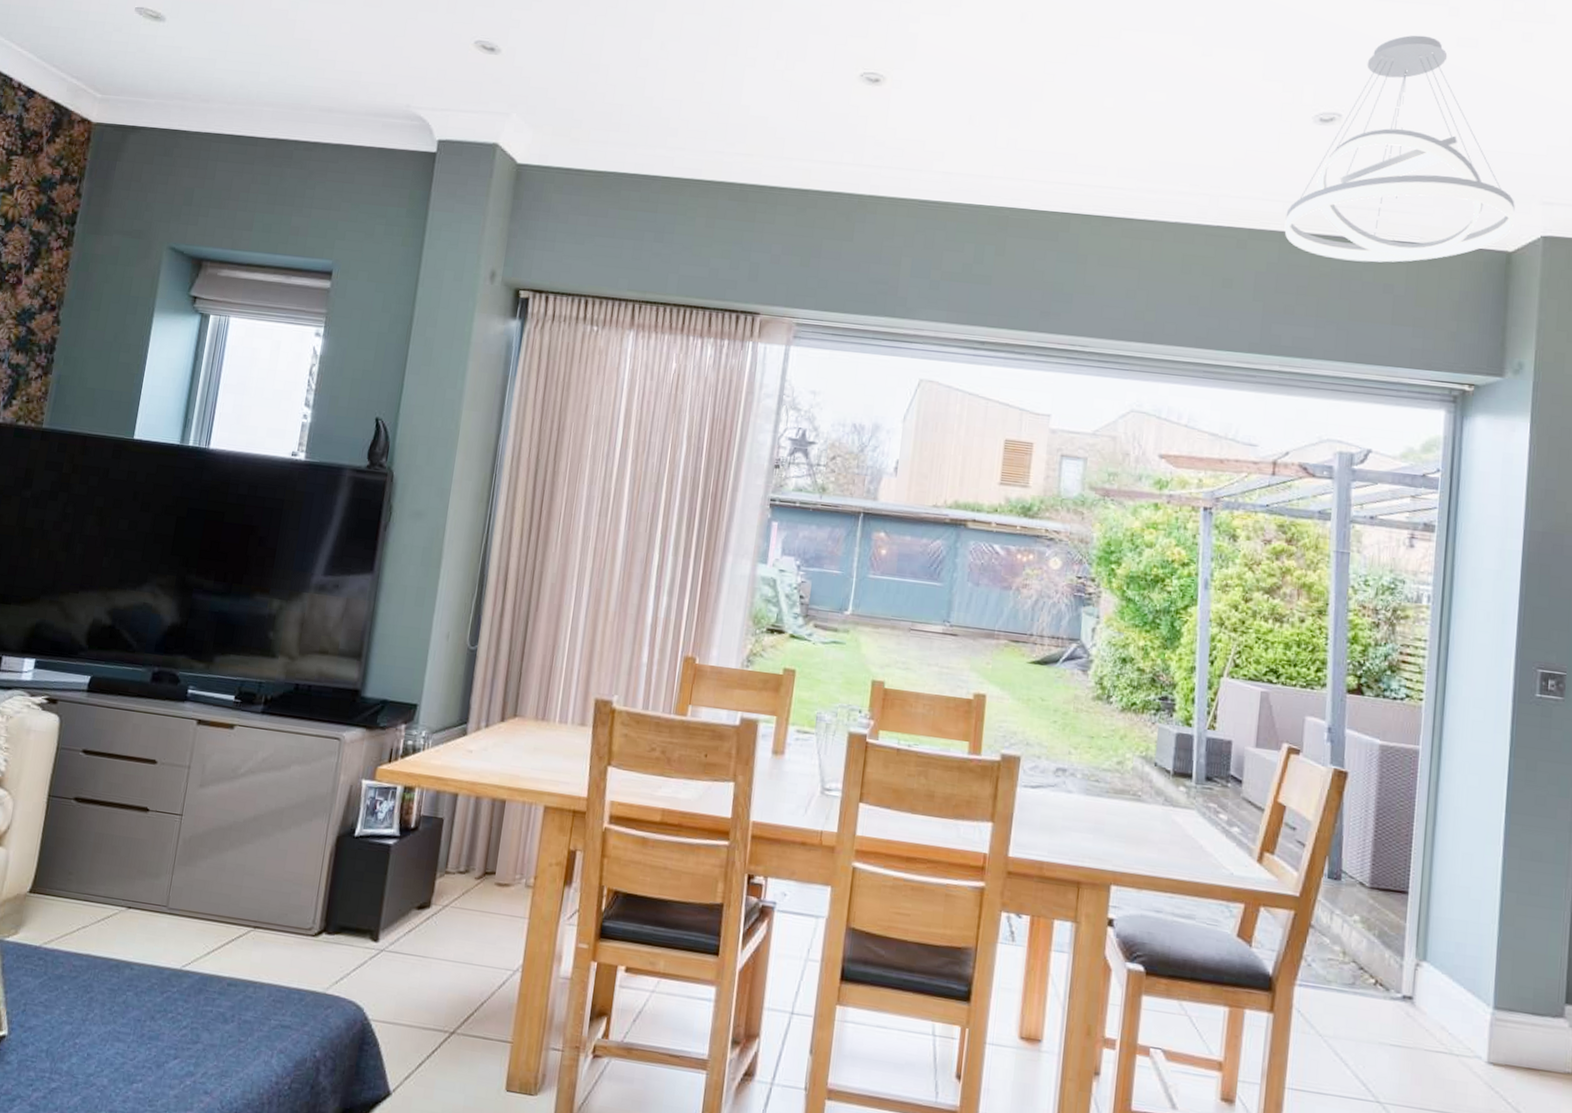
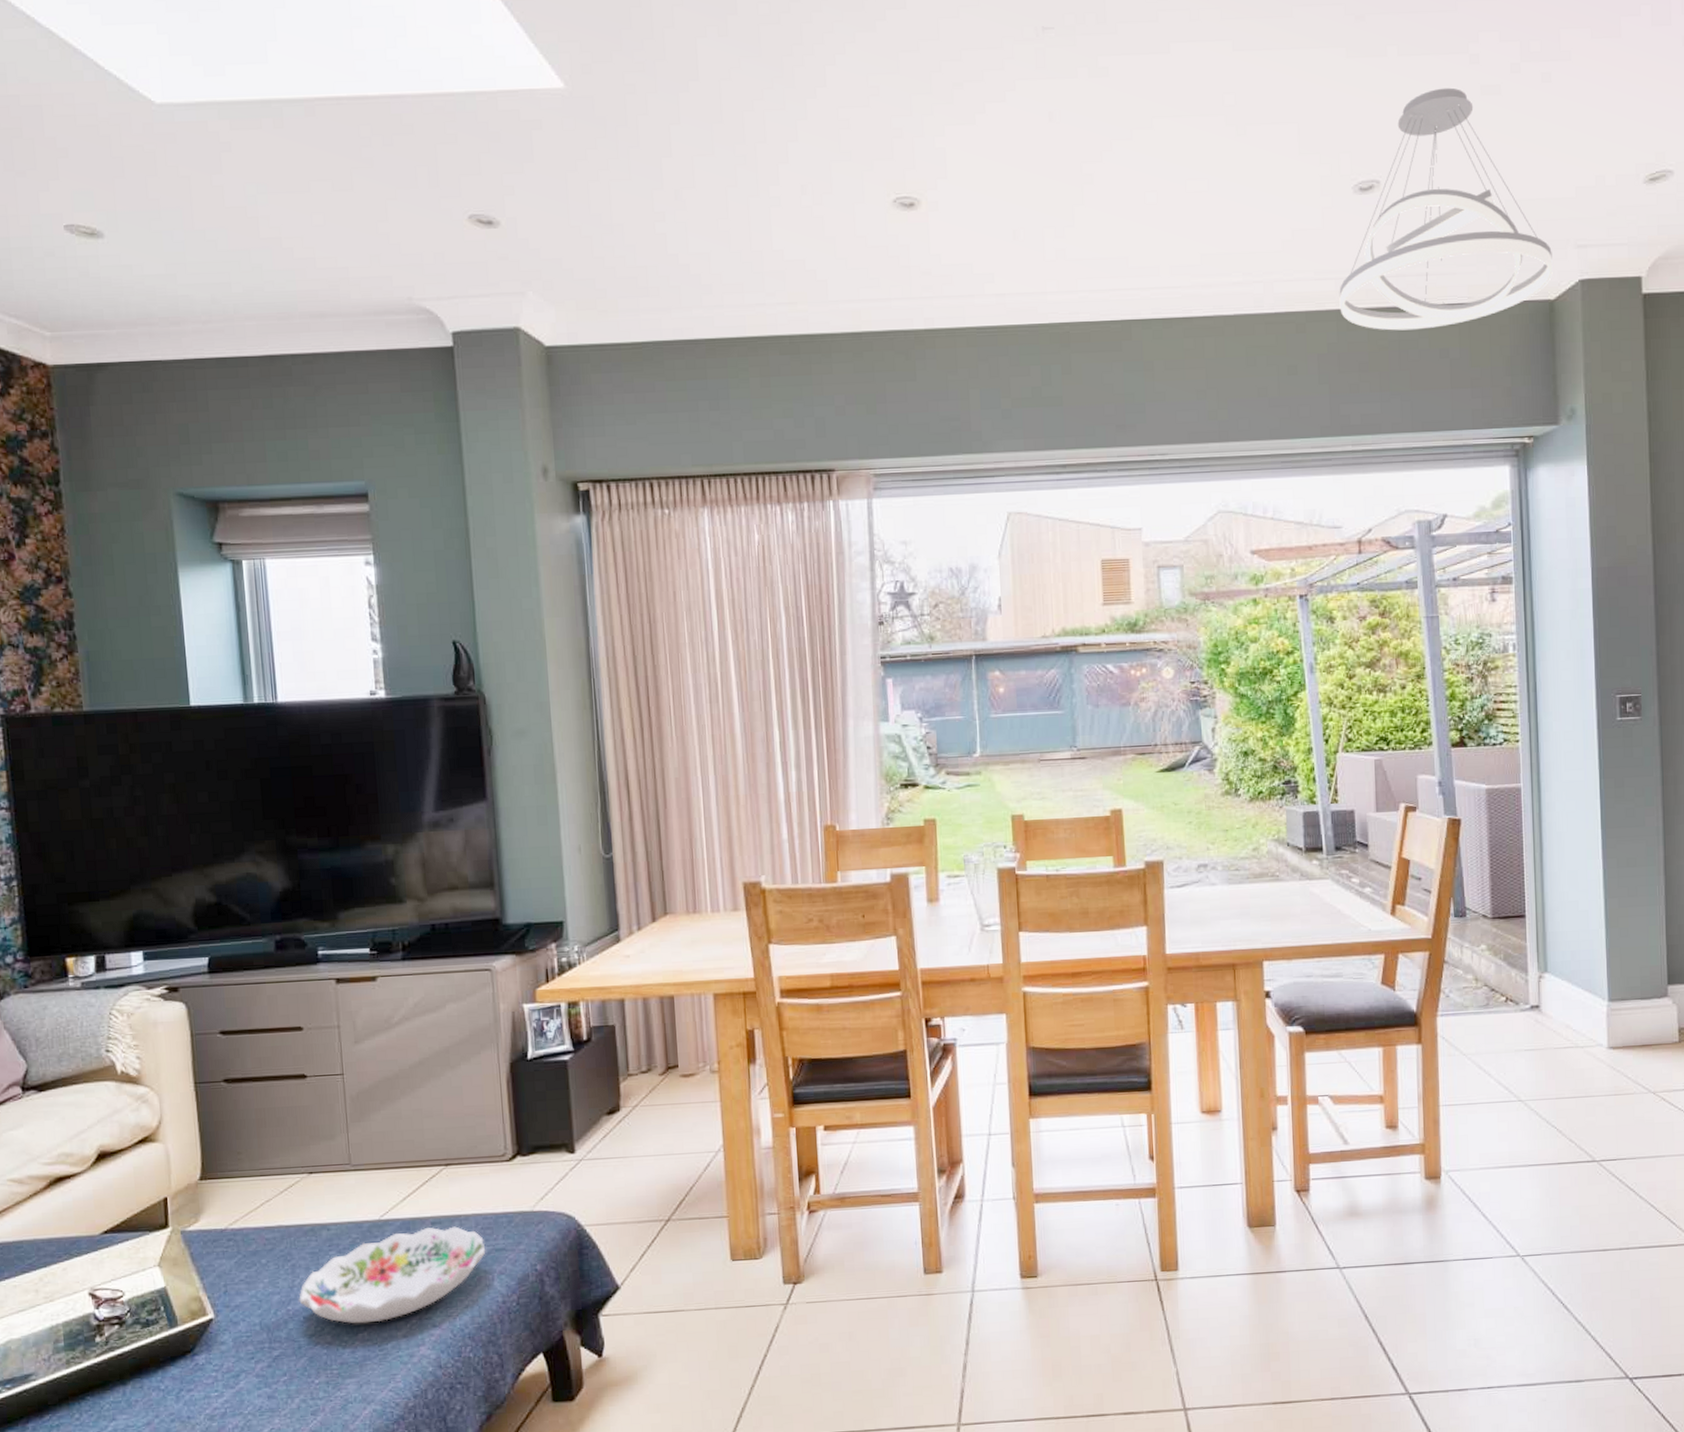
decorative bowl: none [87,986,273,1076] -> present [299,1226,486,1324]

